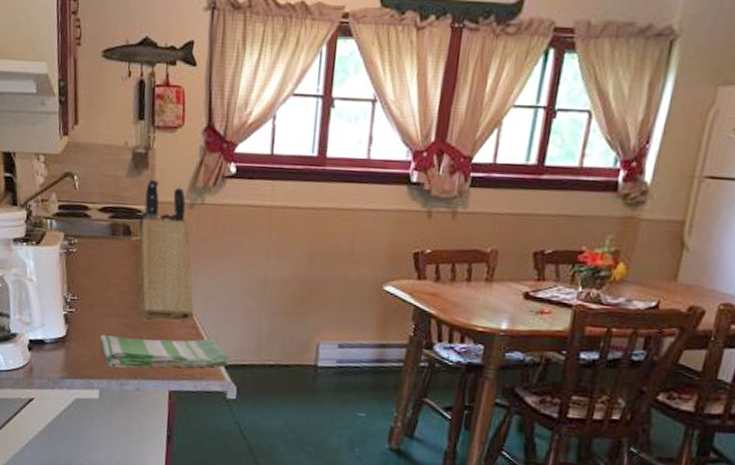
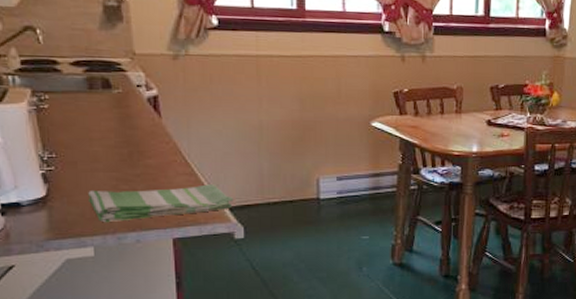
knife block: present [136,179,194,323] -> none [119,31,190,172]

